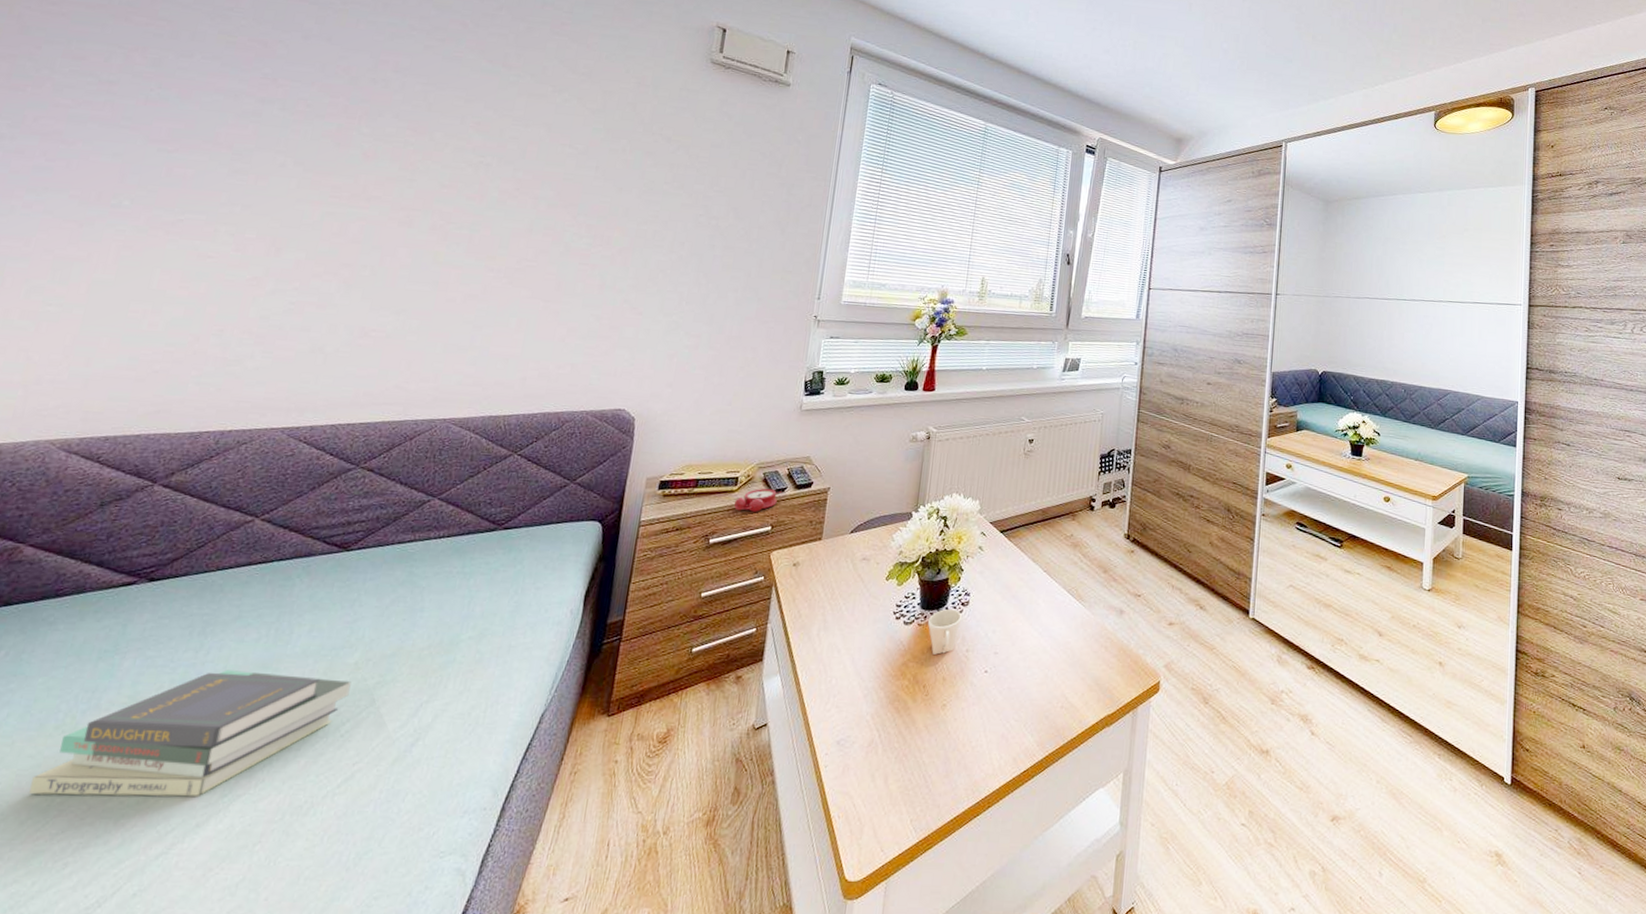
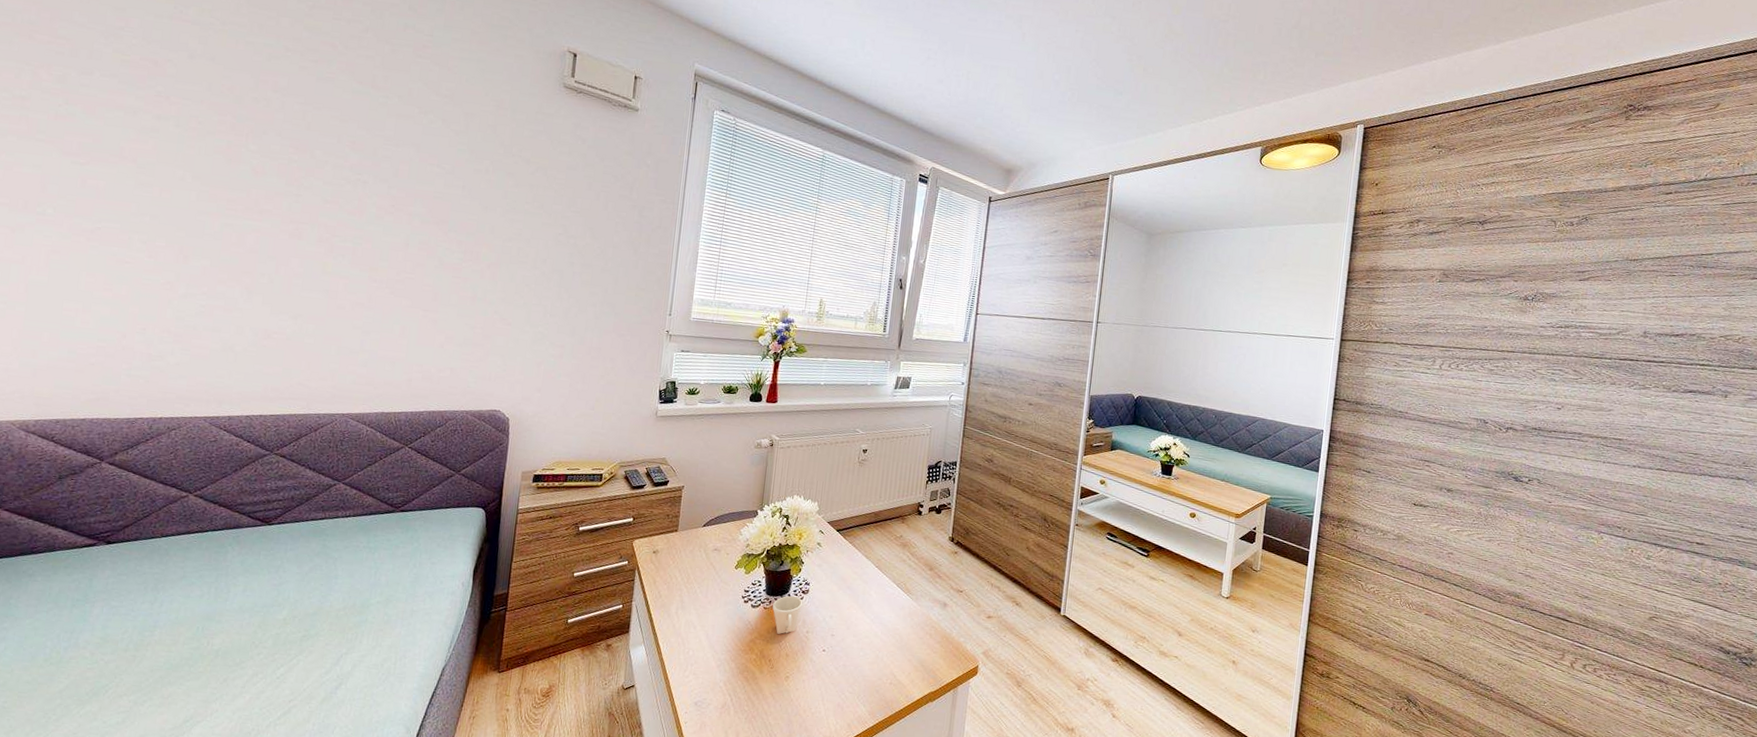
books: present [29,670,351,797] -> none [30,620,282,720]
alarm clock: present [733,488,782,512] -> none [599,484,642,505]

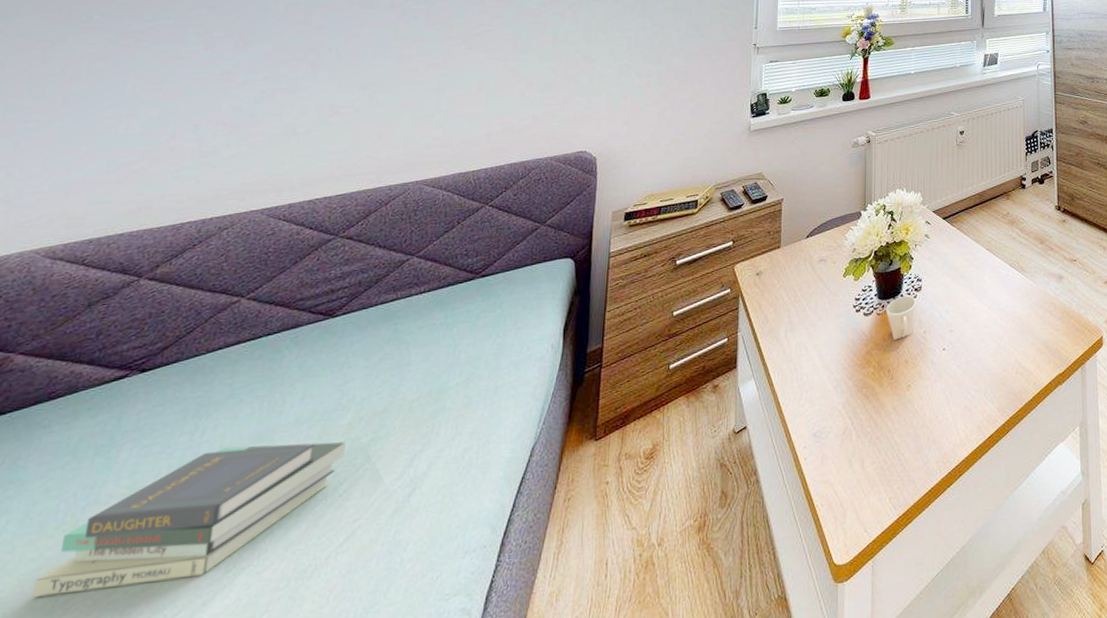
books: none [30,620,282,720] -> present [32,442,346,597]

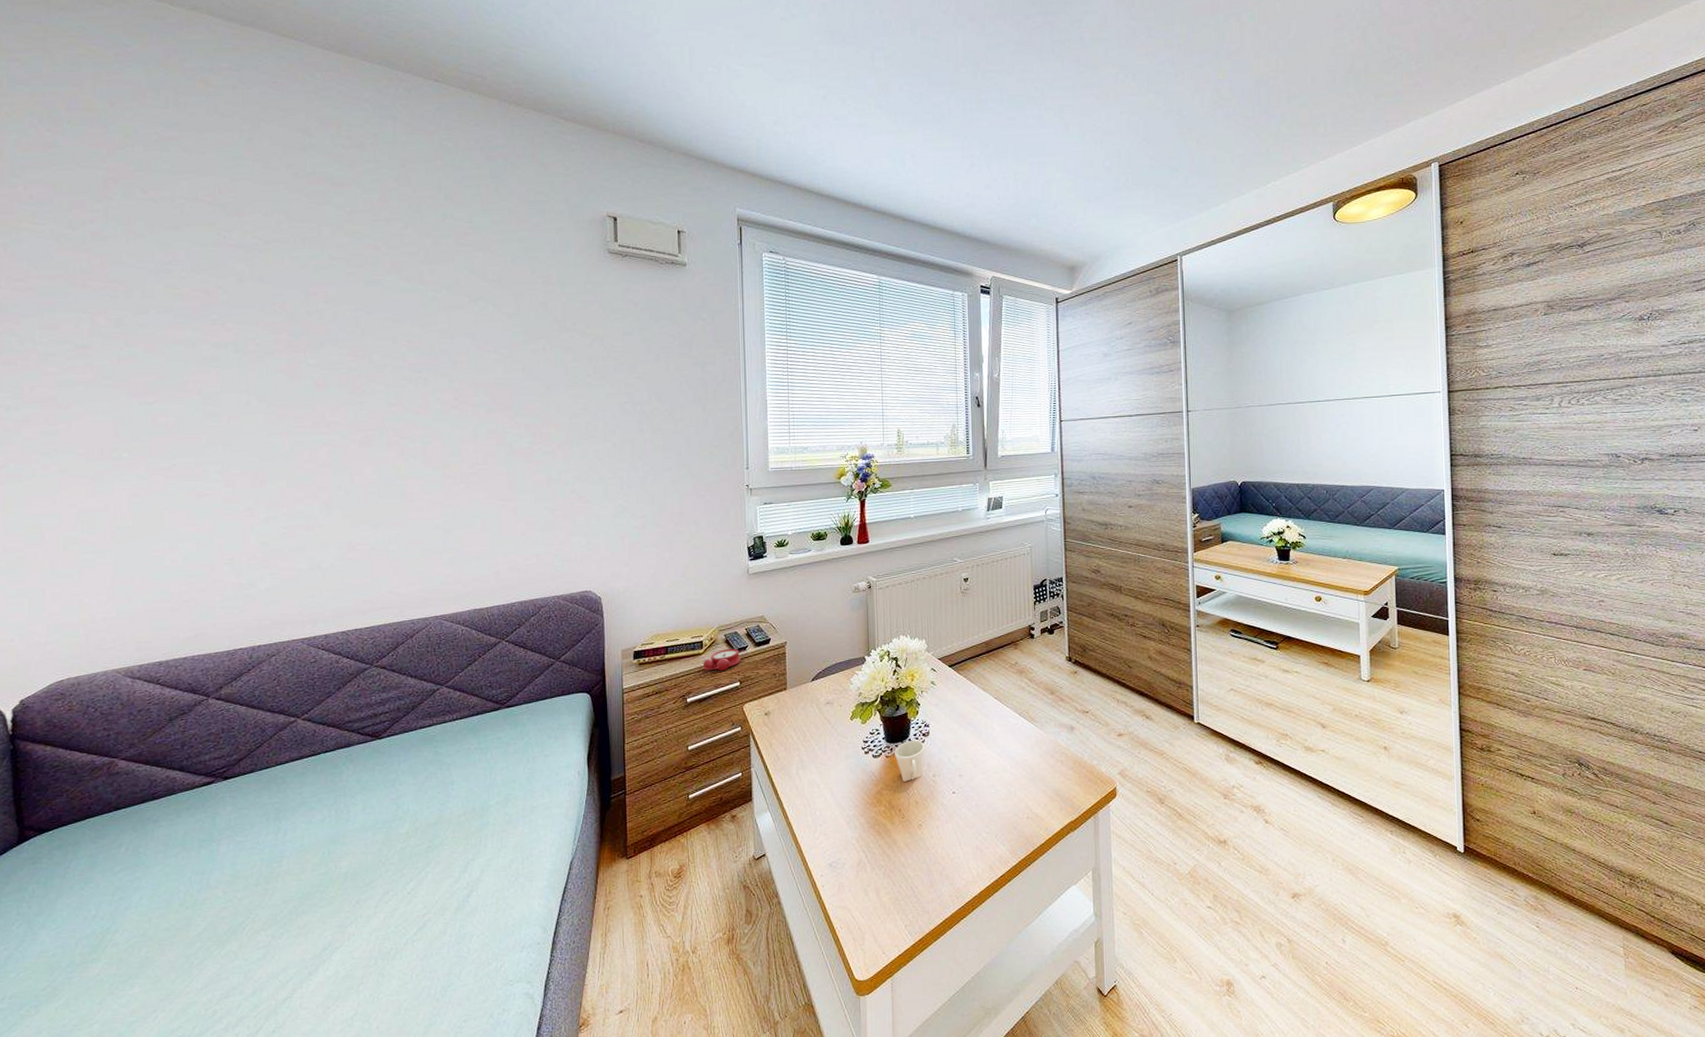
books: present [32,442,346,597] -> none [172,846,407,958]
alarm clock: none [696,206,740,231] -> present [702,648,744,671]

